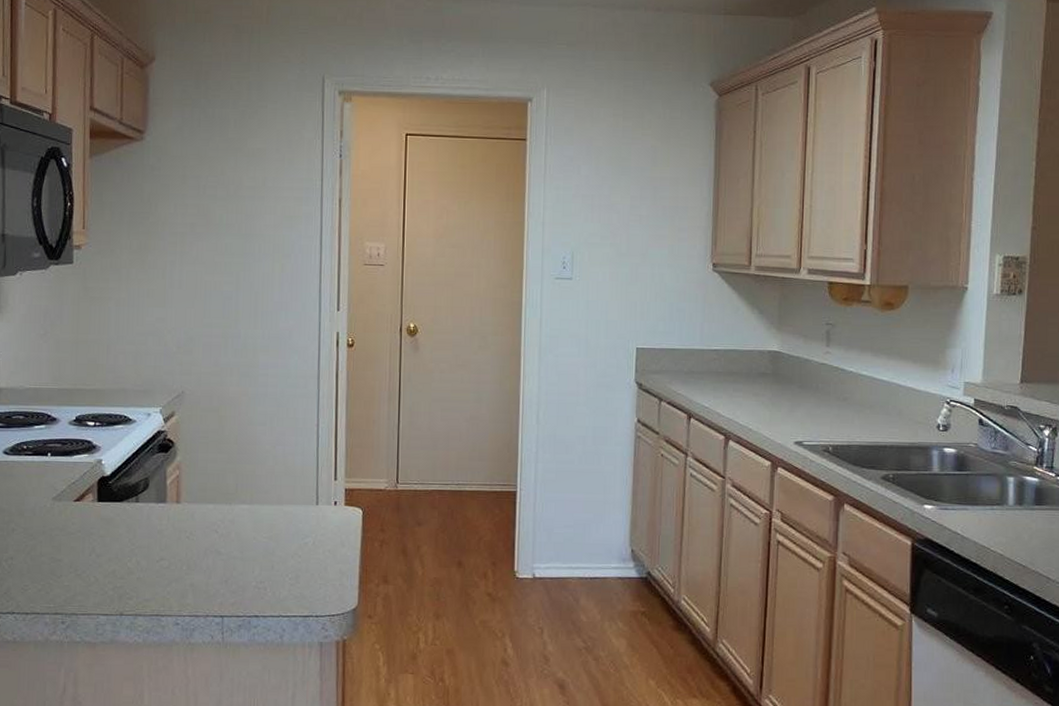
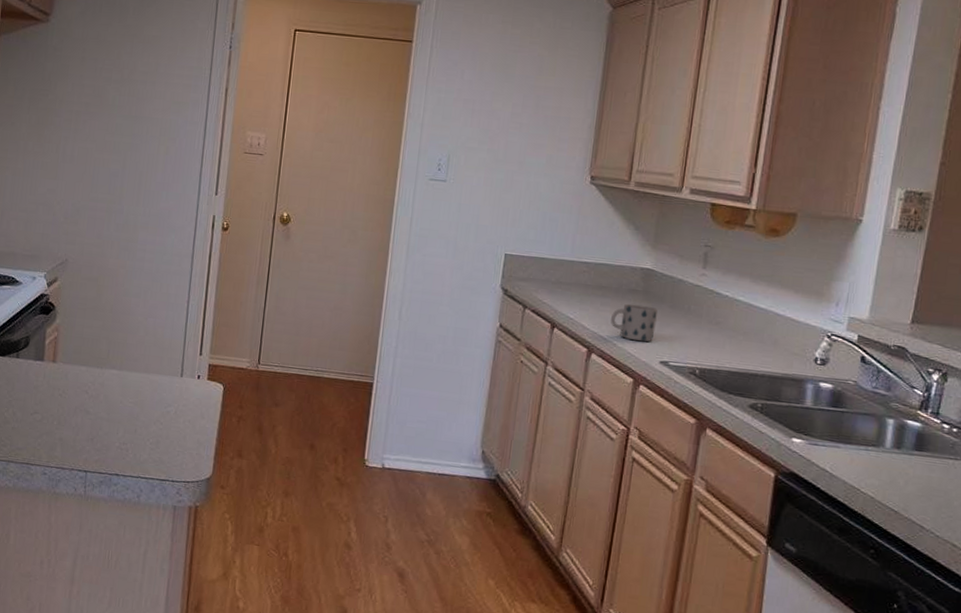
mug: none [745,387,788,424] -> present [611,303,658,342]

